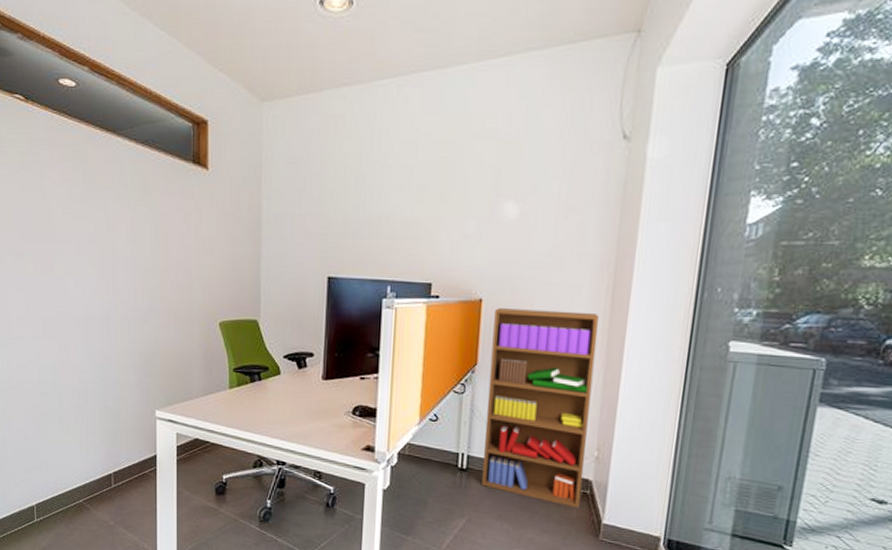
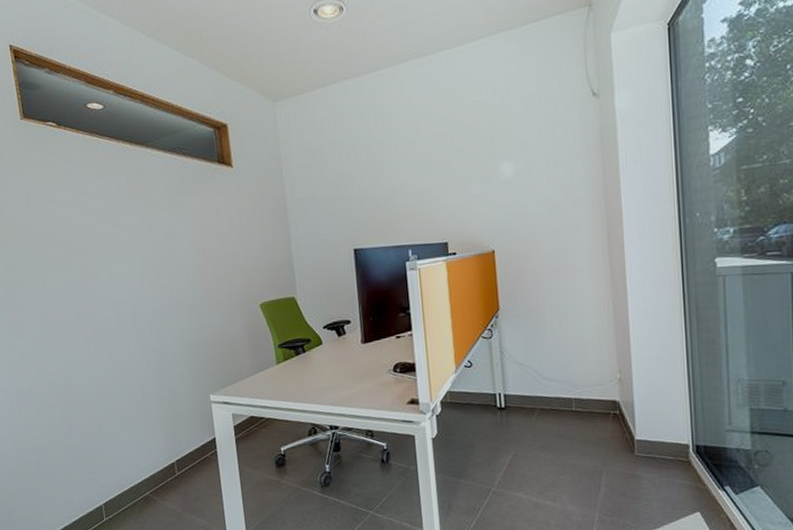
bookshelf: present [482,308,600,509] -> none [508,250,612,429]

